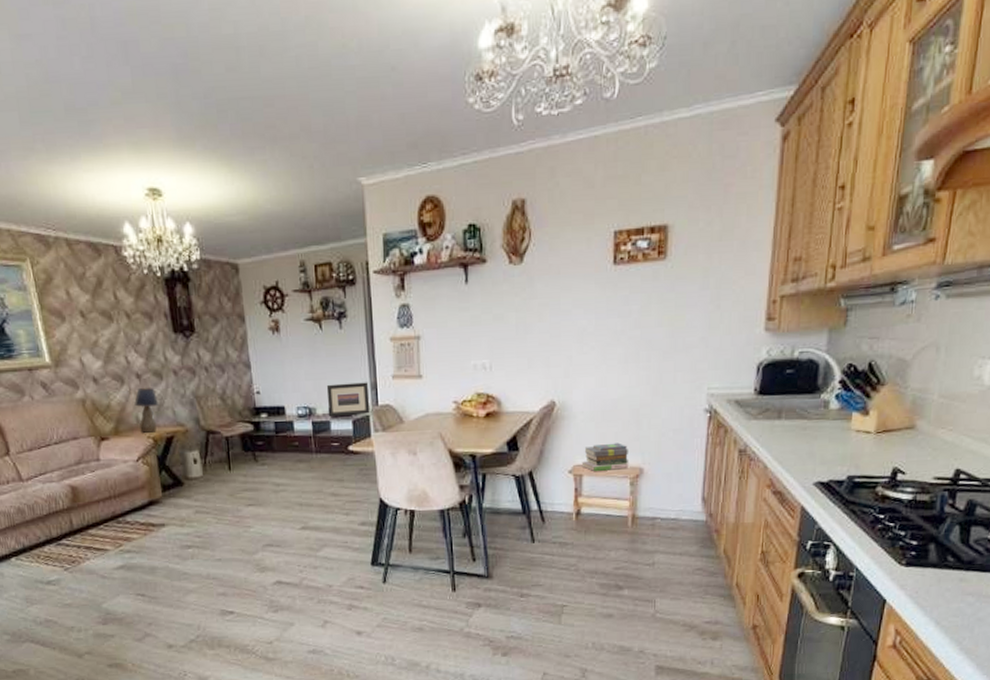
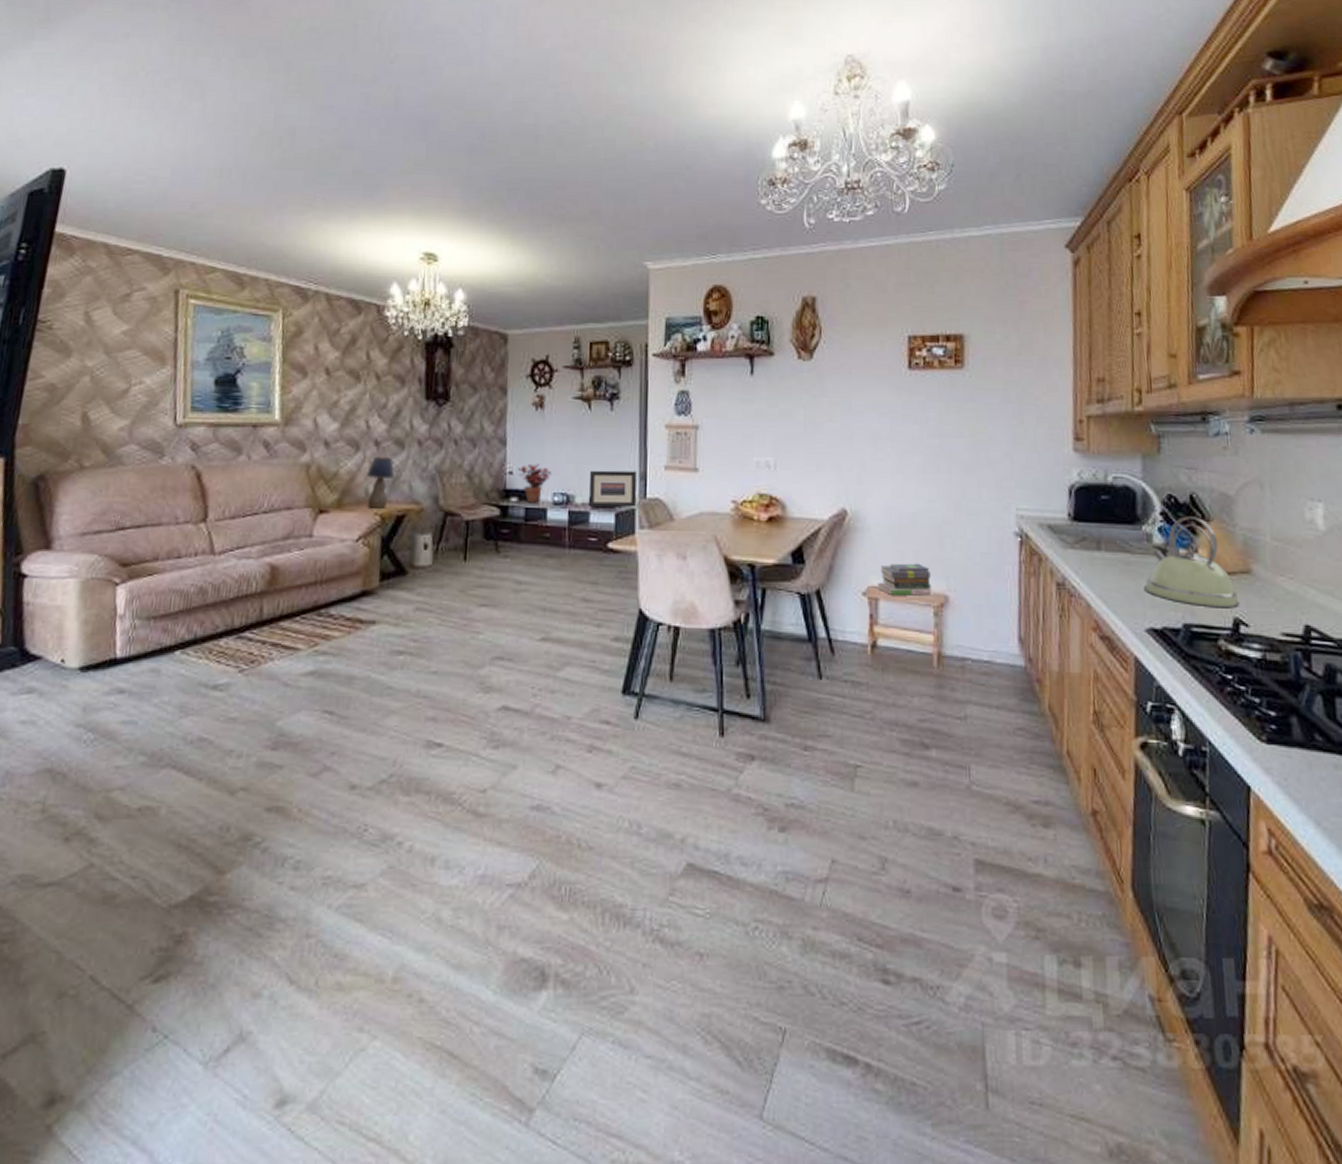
potted plant: none [264,382,293,418] -> present [518,463,551,503]
kettle: none [816,382,900,461] -> present [1143,516,1240,609]

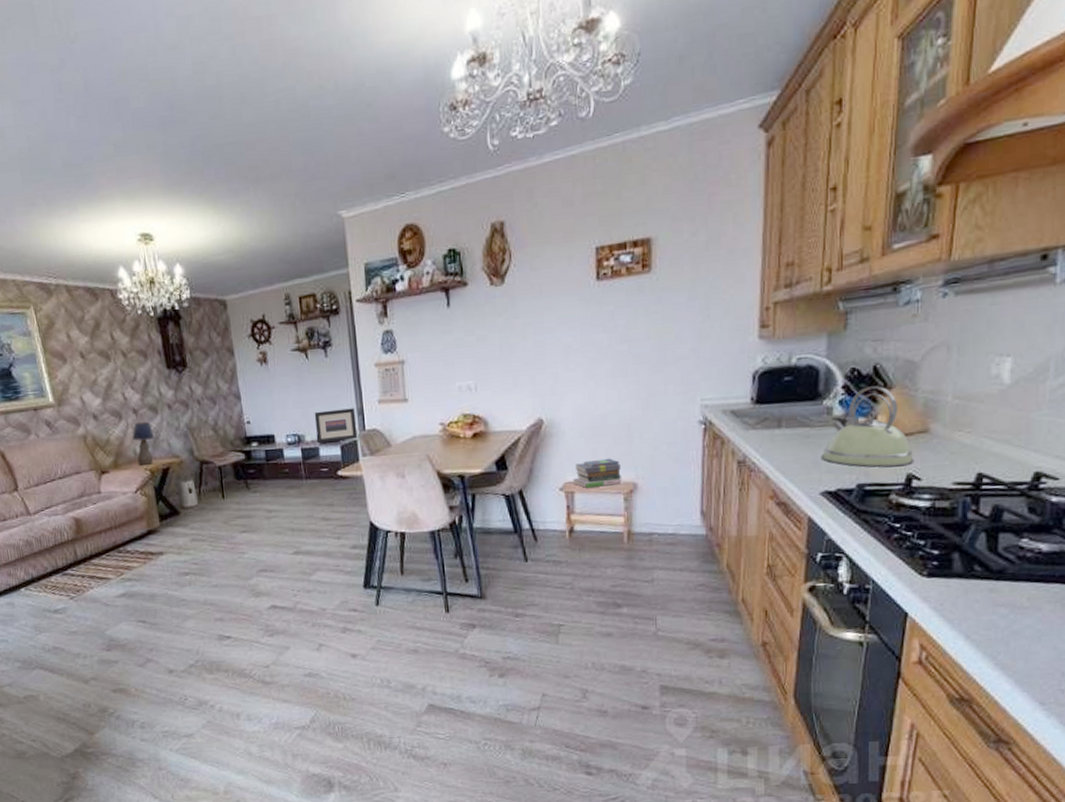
potted plant: present [518,463,551,503] -> none [254,412,282,446]

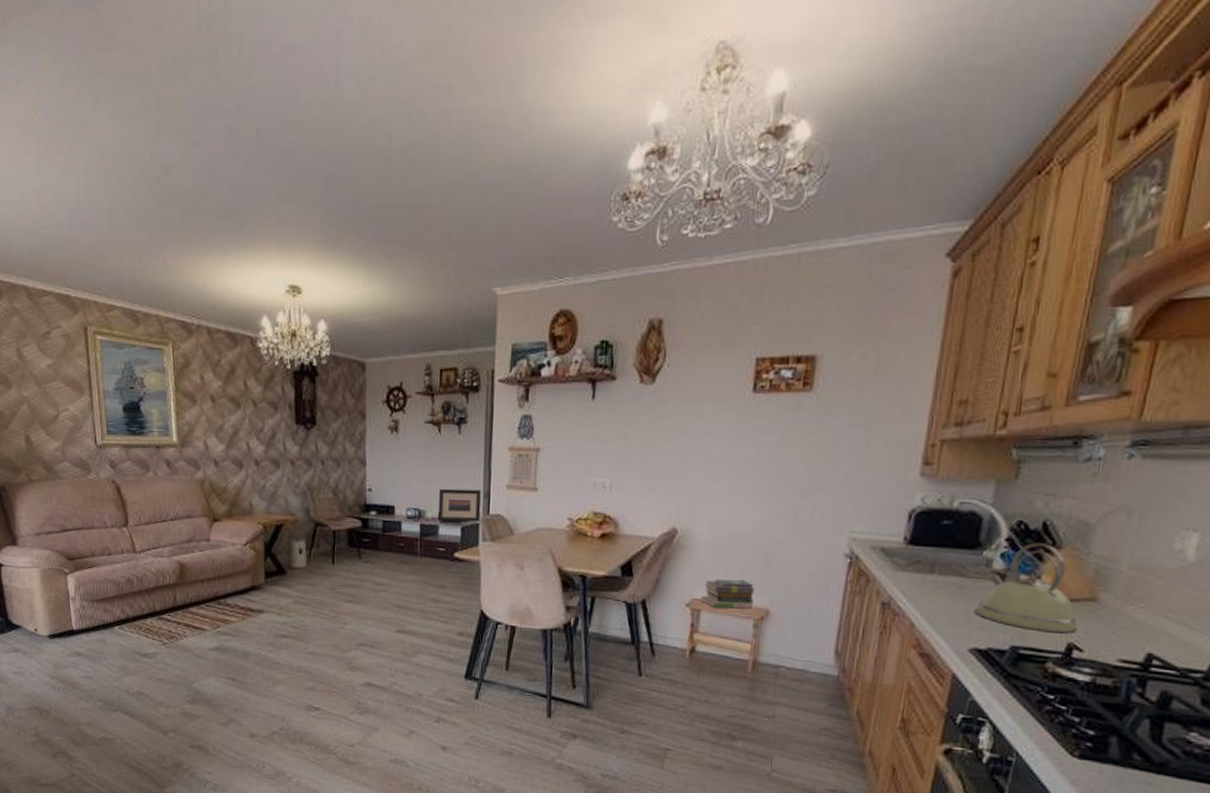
table lamp: present [132,421,155,466] -> none [250,473,273,520]

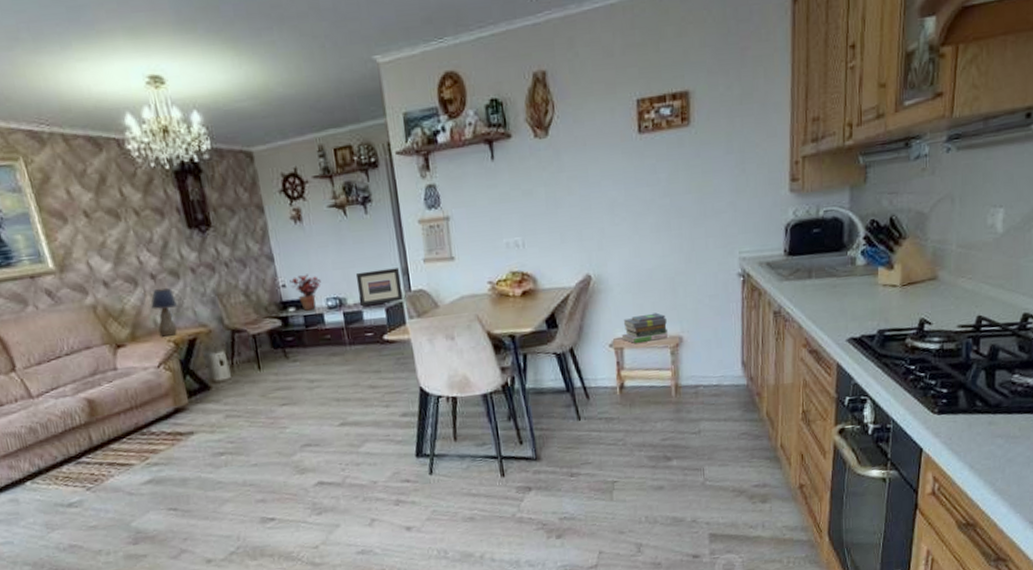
table lamp: none [250,473,273,520] -> present [151,287,178,337]
potted plant: none [376,482,405,517] -> present [290,274,321,311]
kettle: present [973,543,1078,634] -> none [846,236,925,314]

